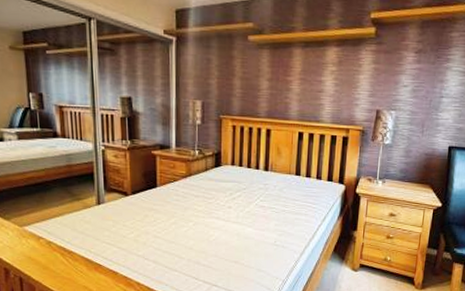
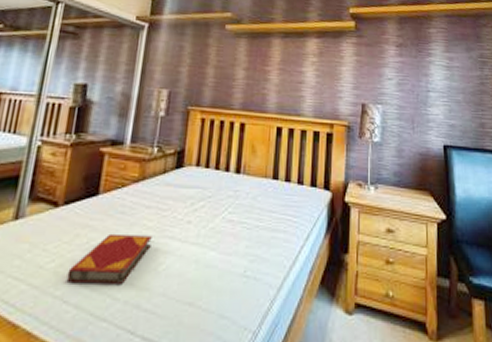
hardback book: none [144,215,202,248] -> present [66,233,152,284]

